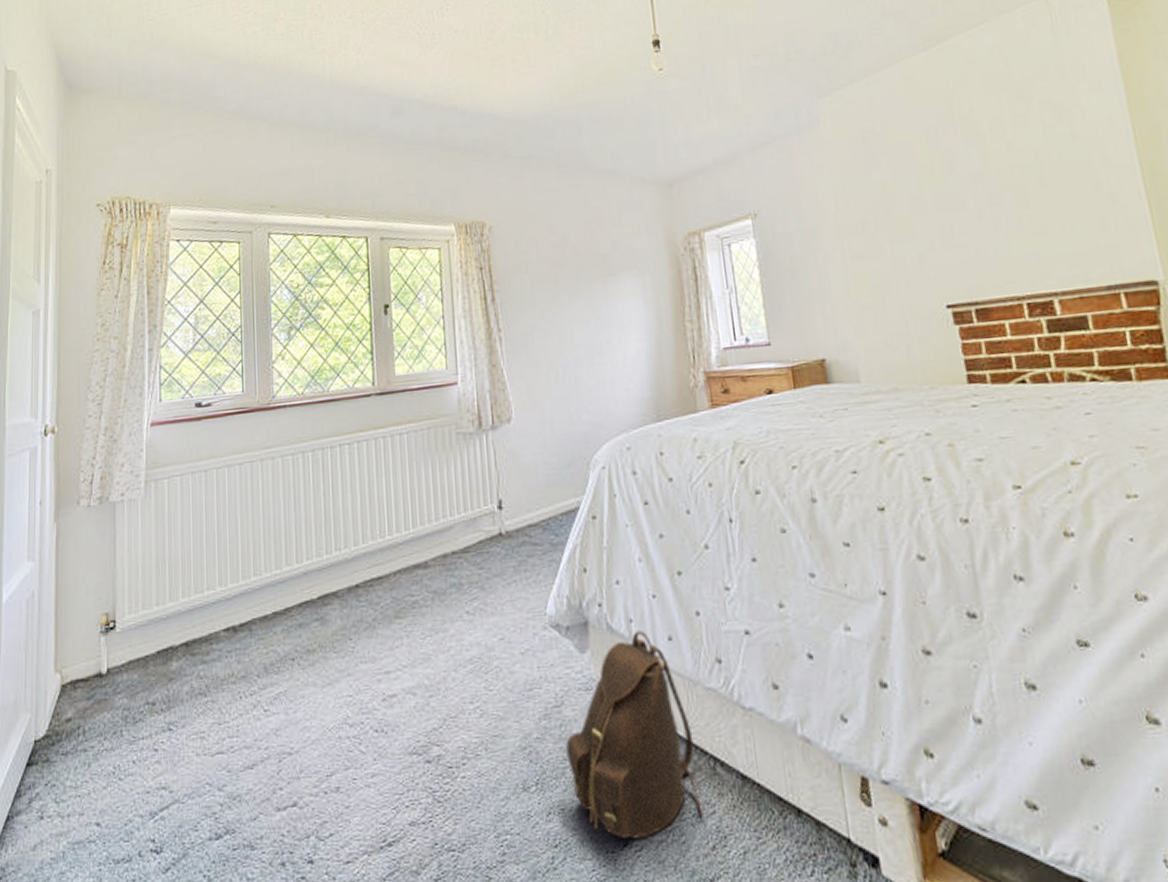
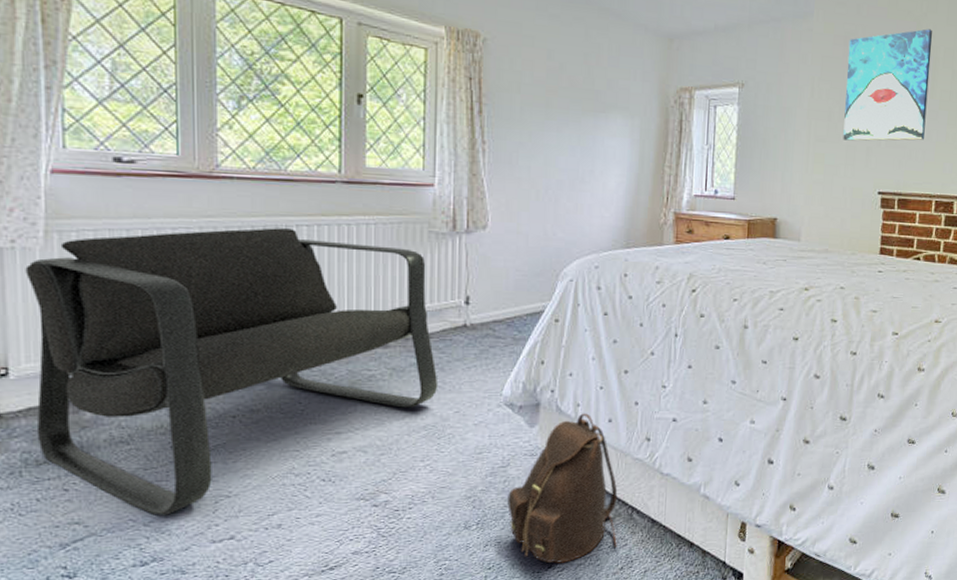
armchair: none [131,449,480,778] -> present [25,227,439,516]
wall art: none [867,103,991,252] -> present [843,29,933,141]

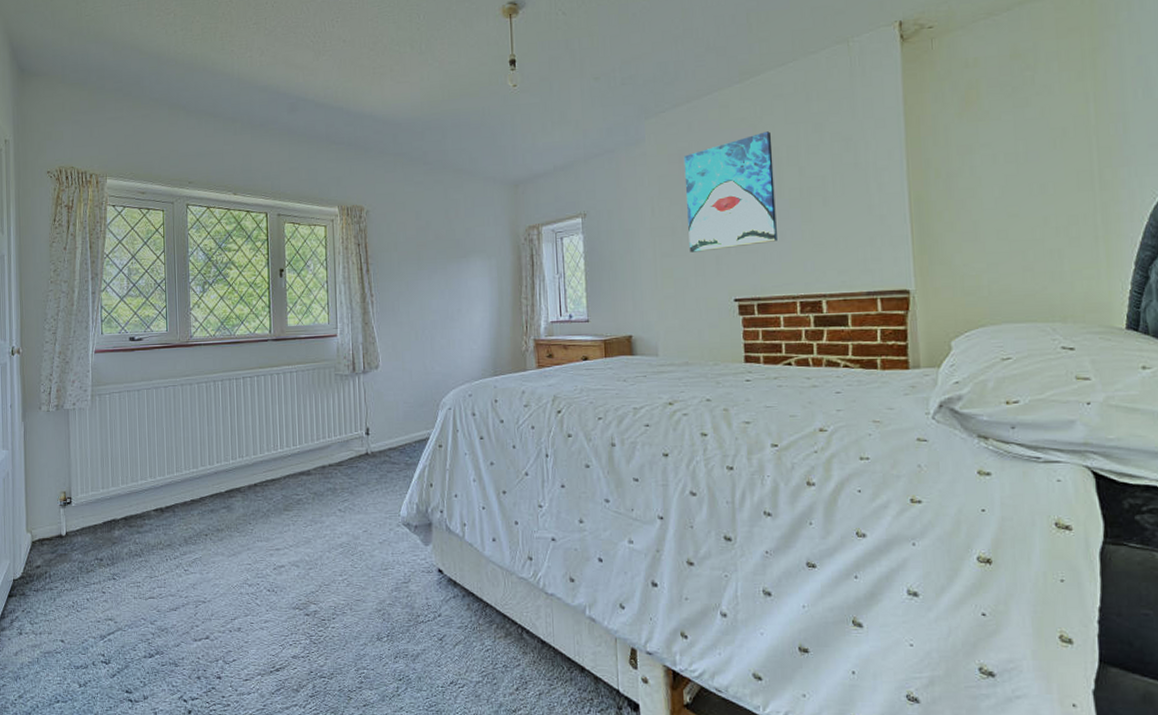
armchair: present [25,227,439,516] -> none [81,380,350,616]
backpack: present [507,413,618,563] -> none [411,532,512,679]

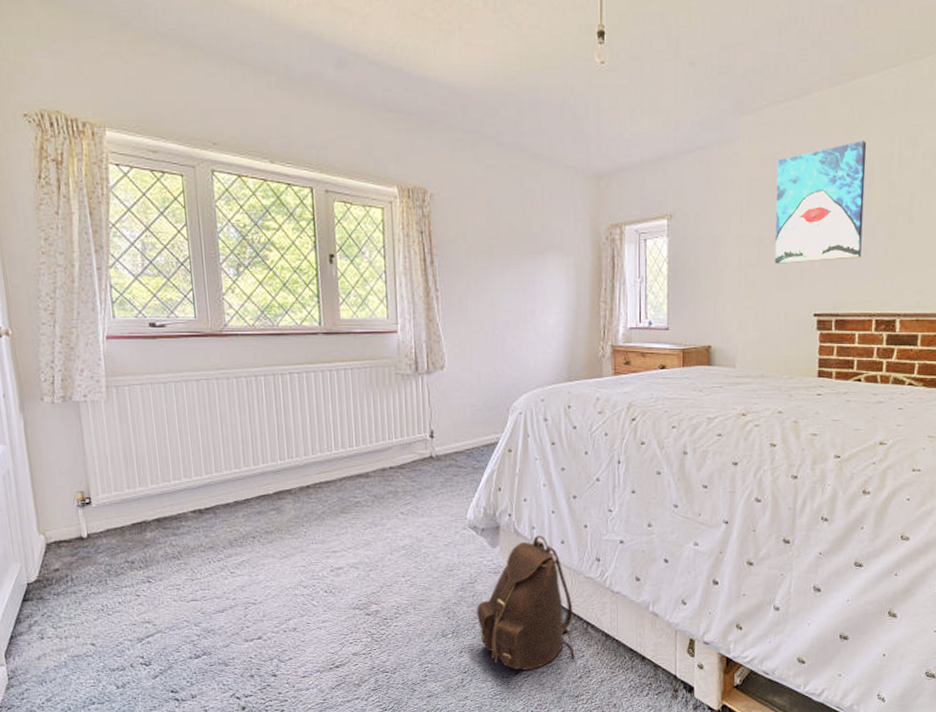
backpack: none [411,532,512,679] -> present [477,535,576,670]

